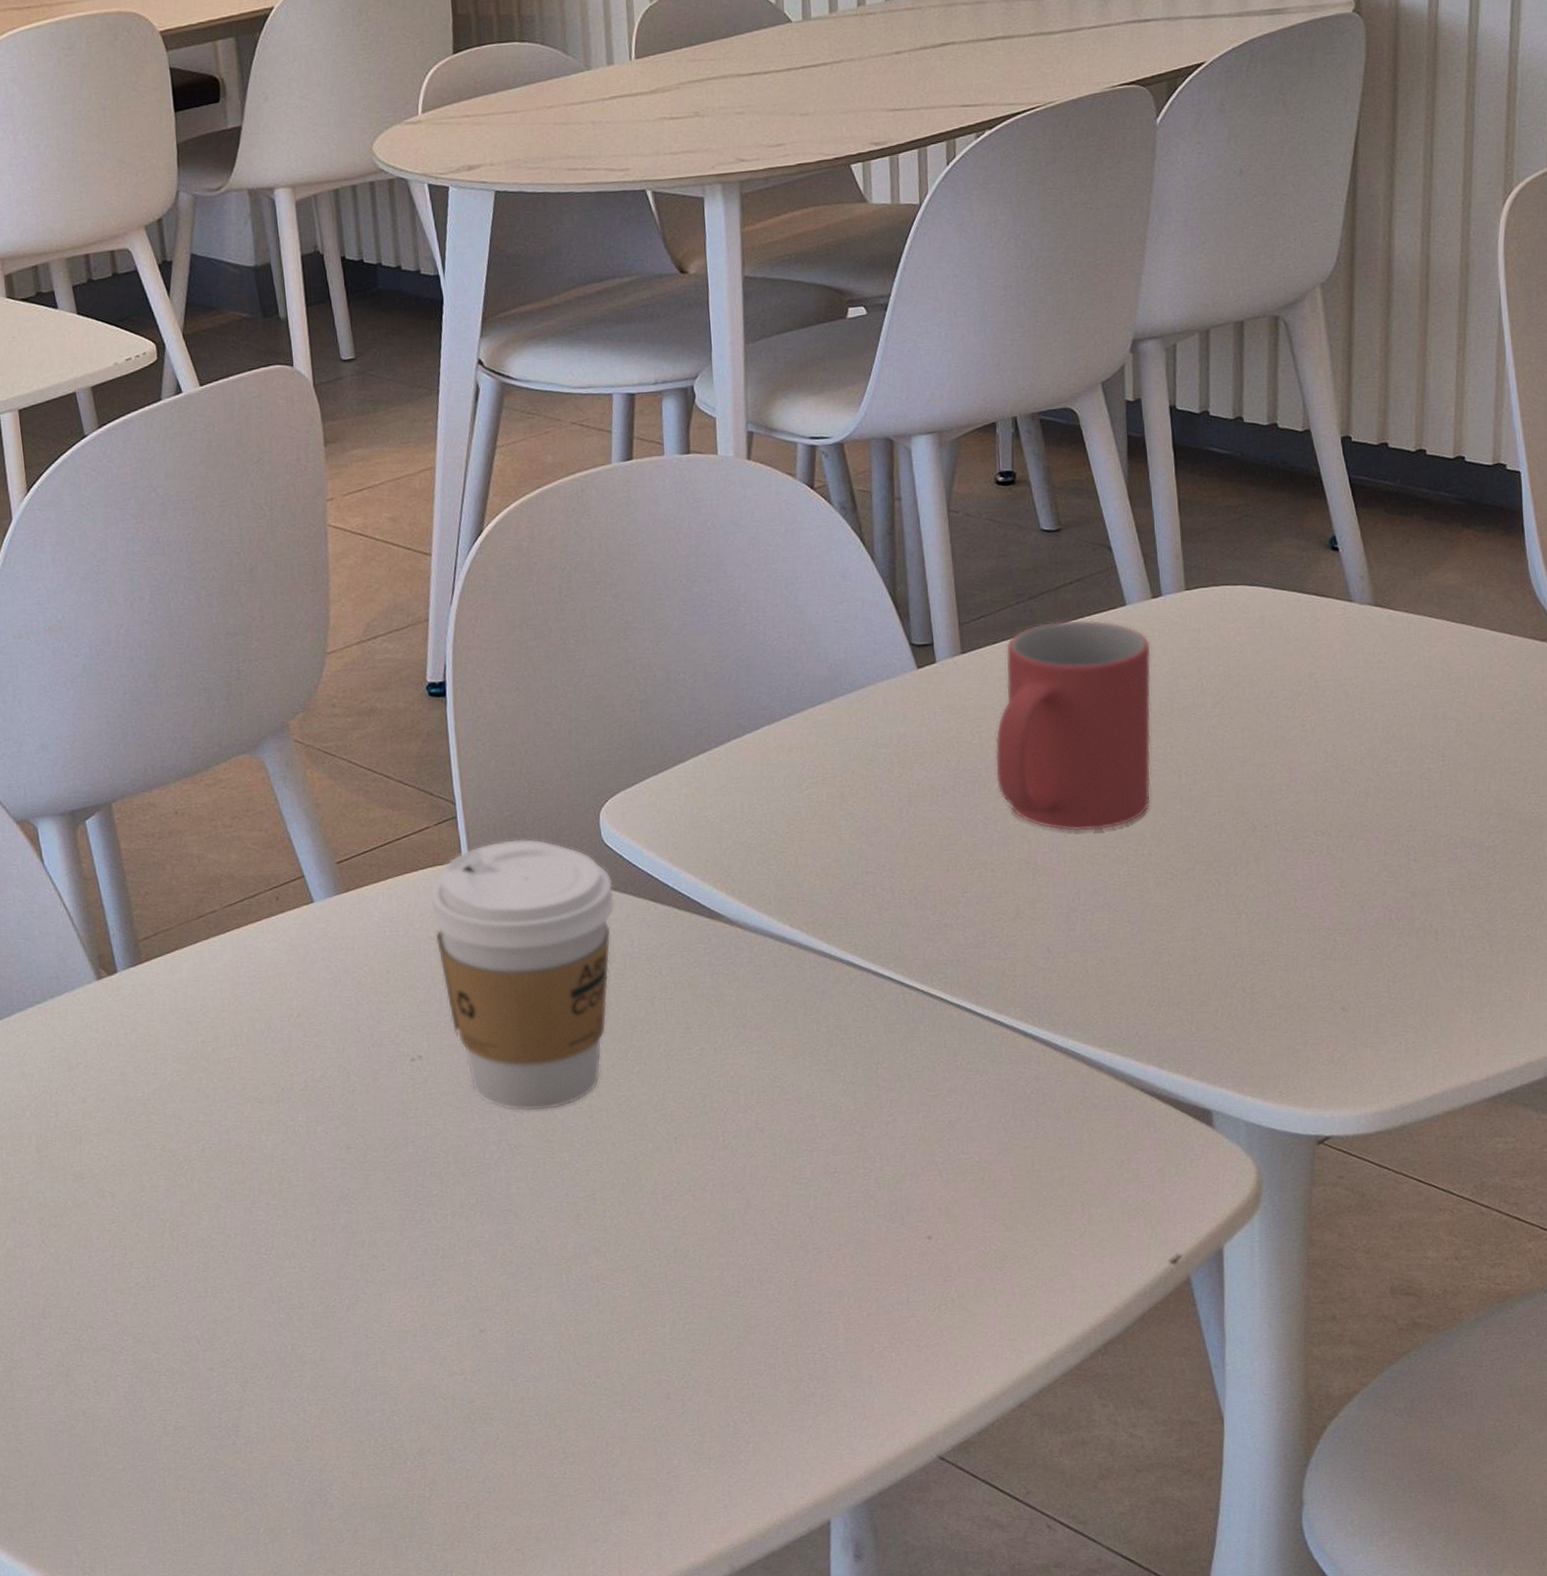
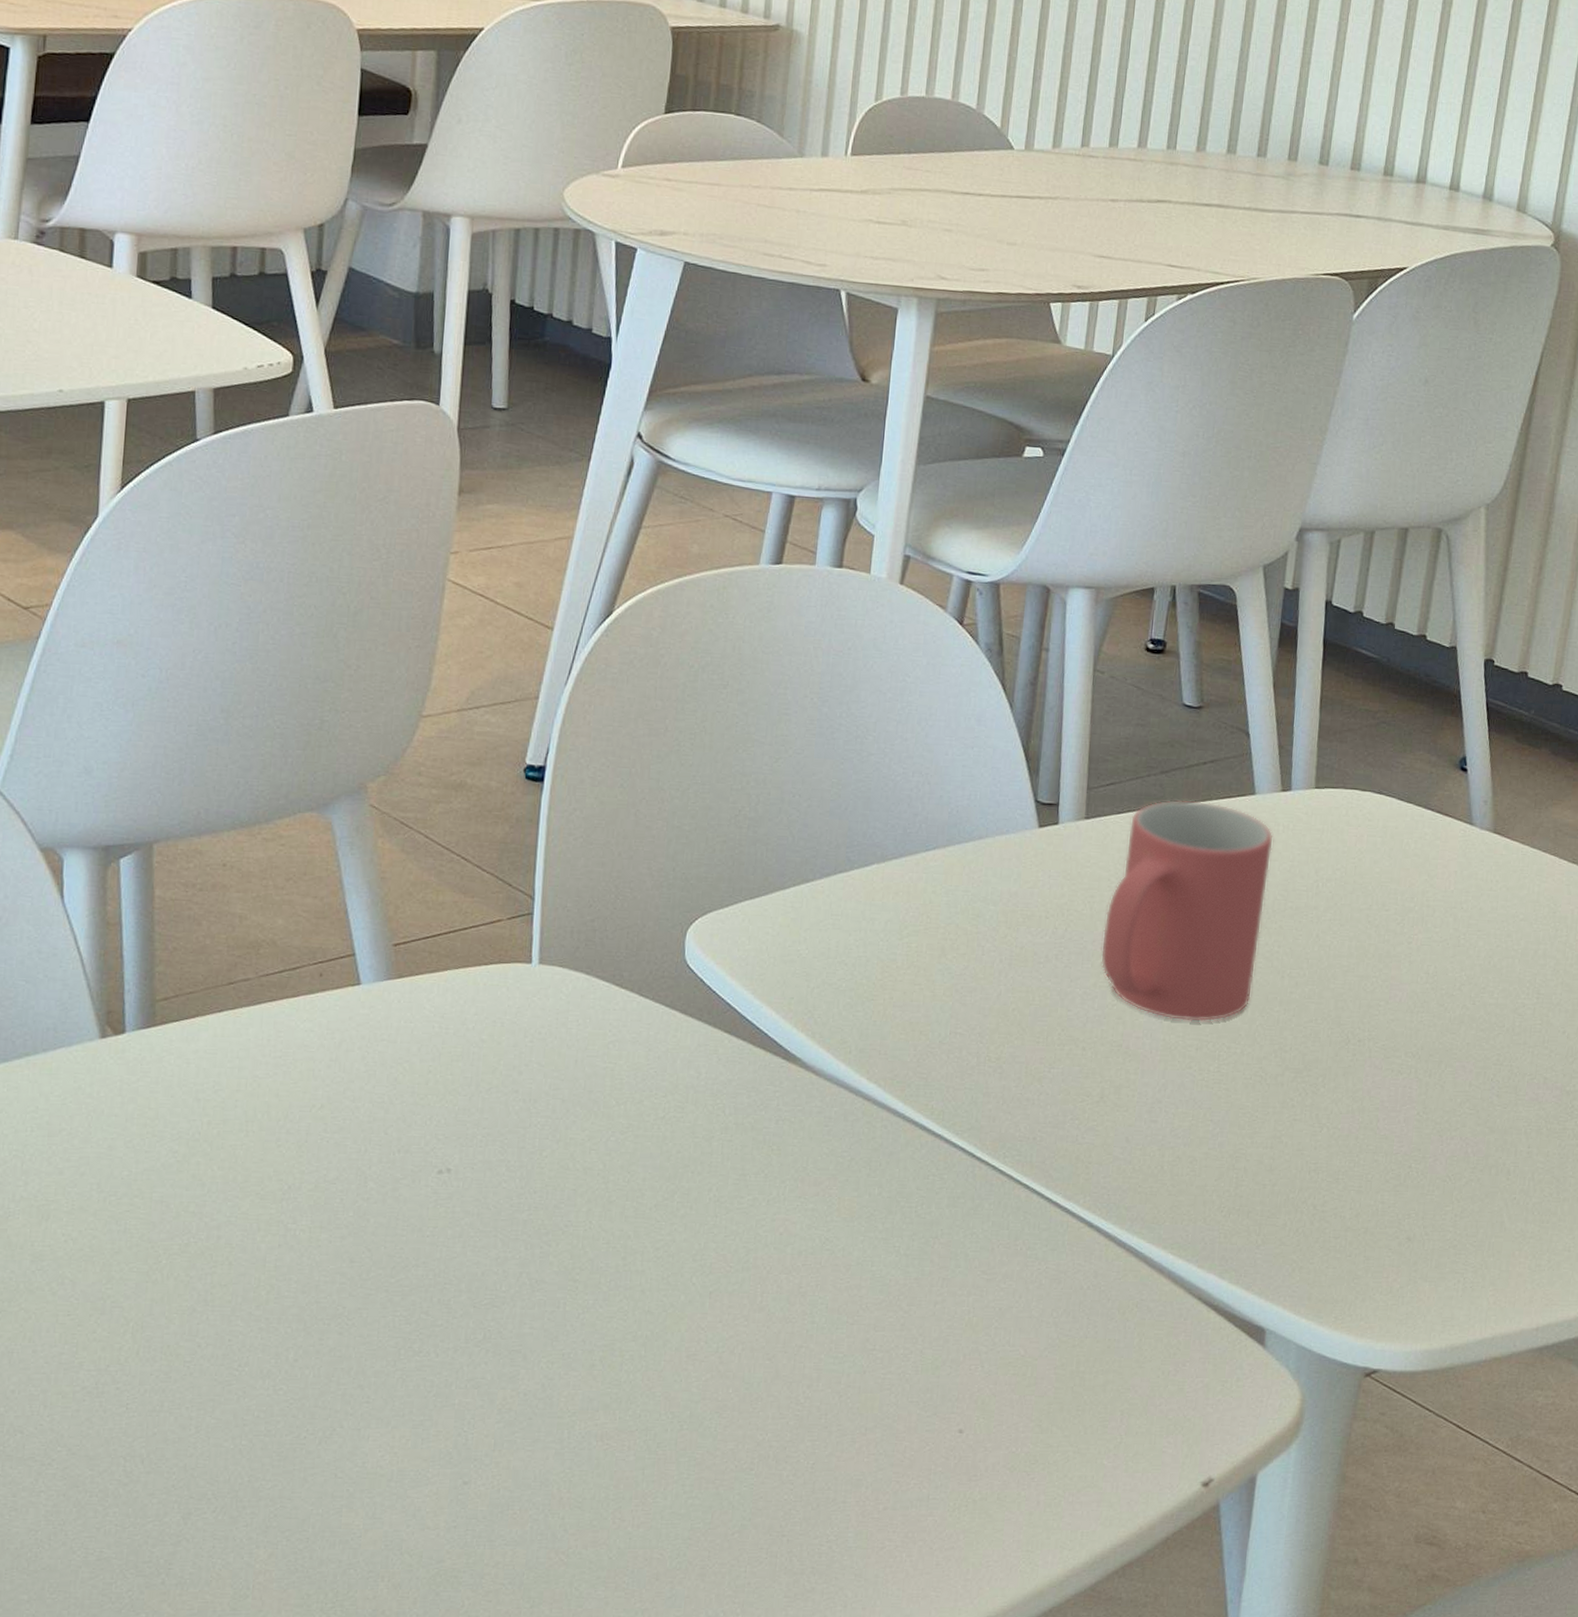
coffee cup: present [430,838,616,1111] -> none [486,946,689,1246]

